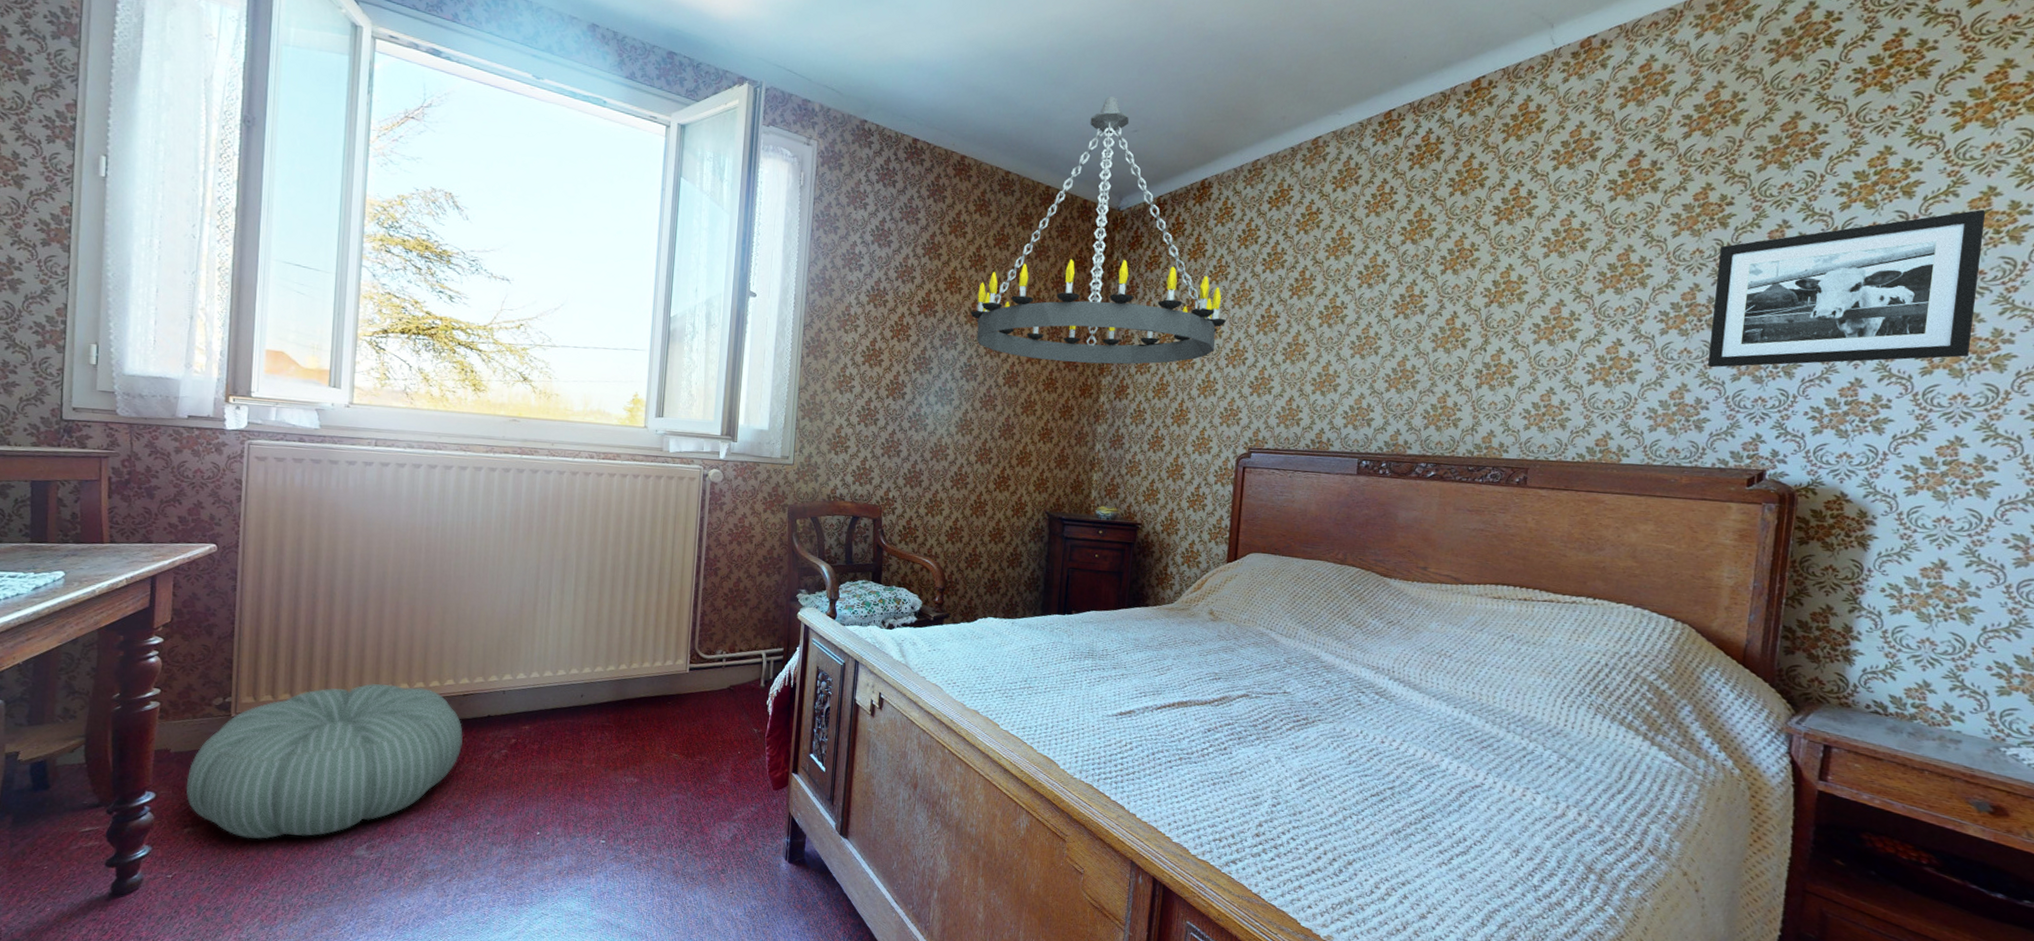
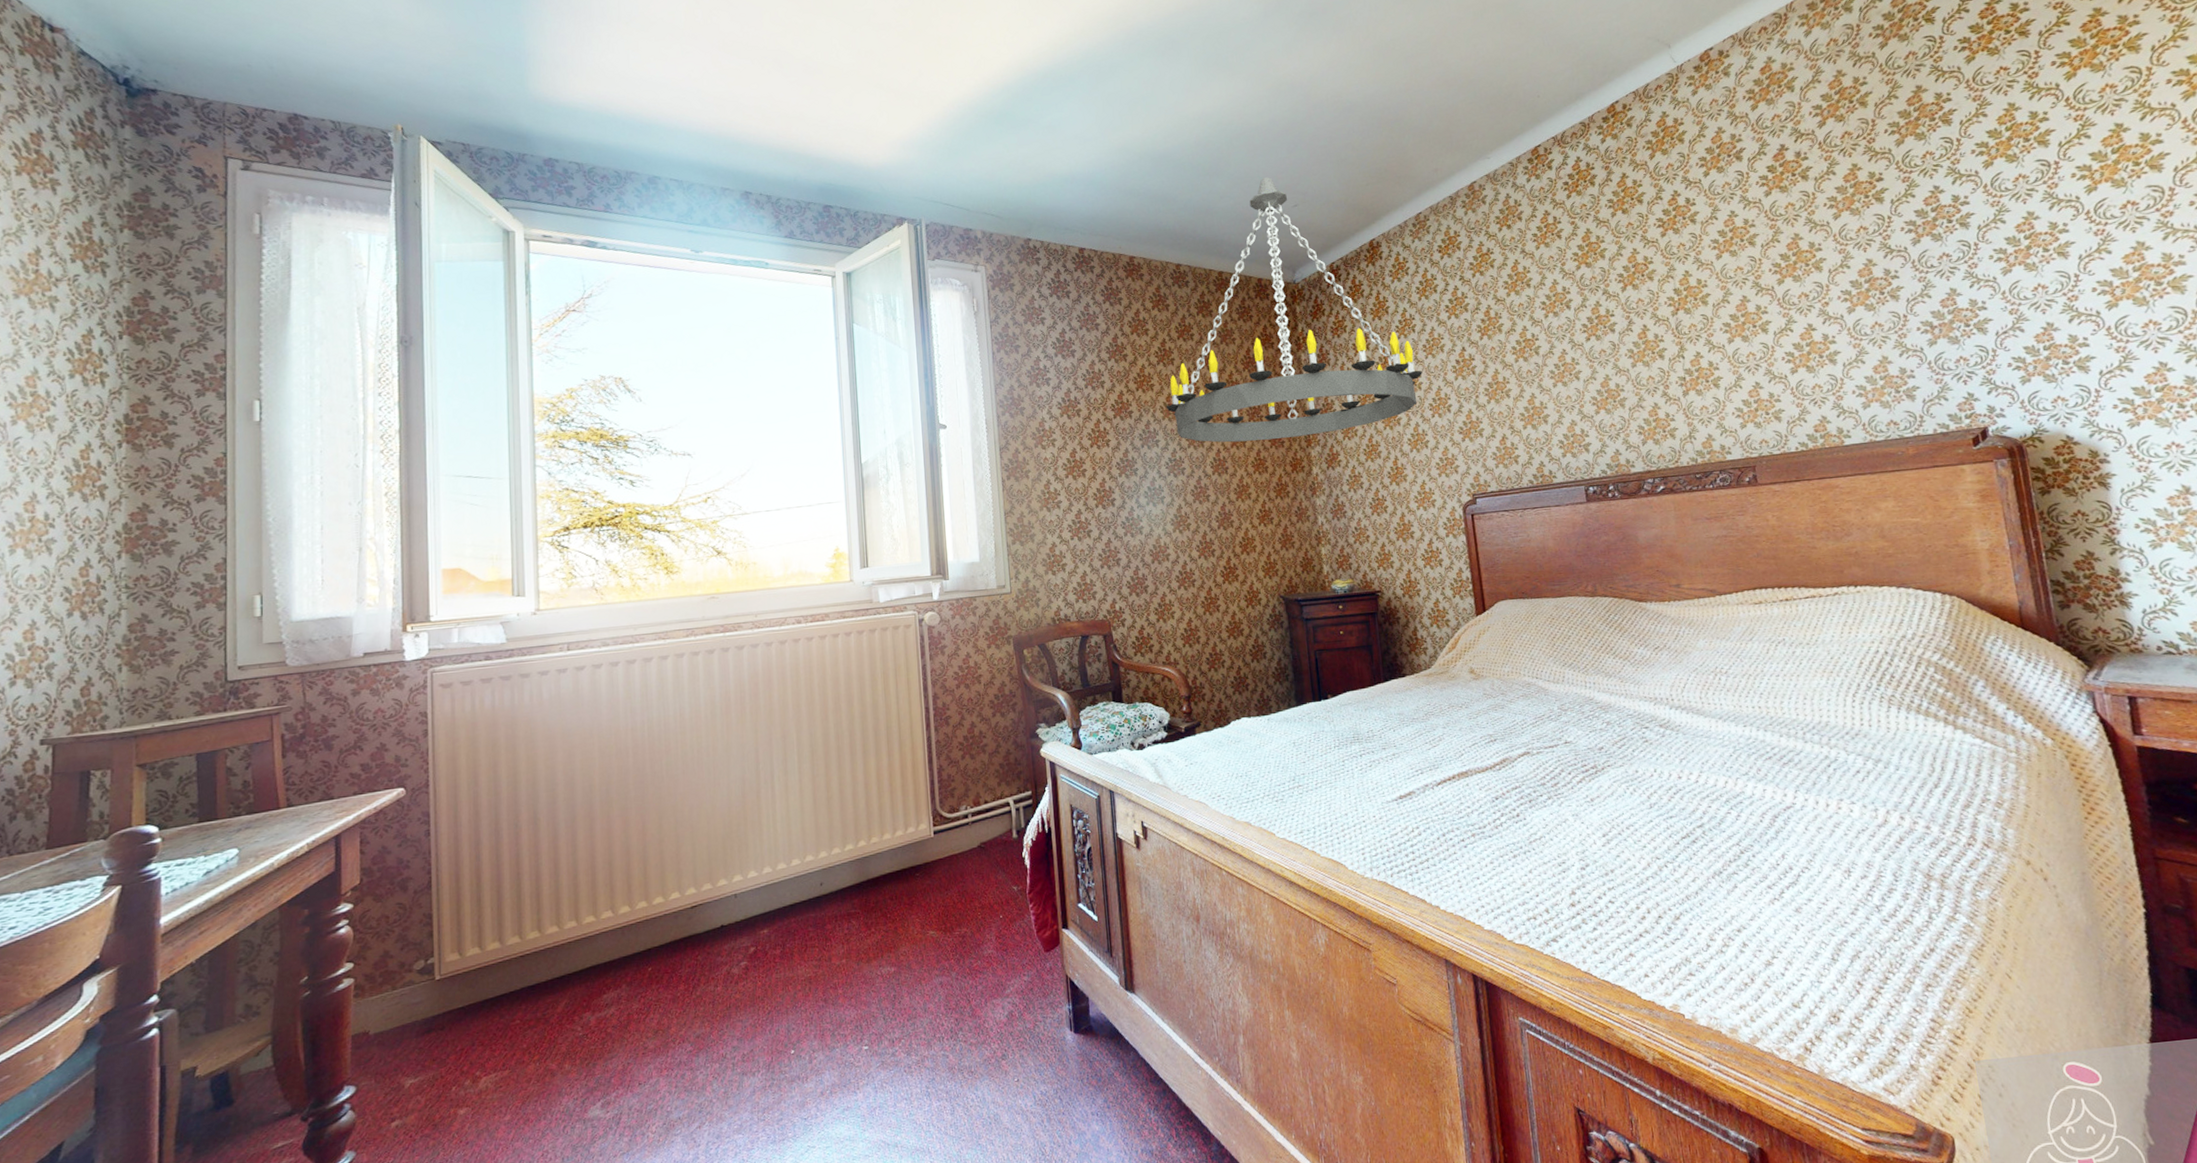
pouf: present [186,683,463,839] -> none [390,906,696,1121]
picture frame: present [1708,209,1985,368] -> none [1882,145,2147,337]

